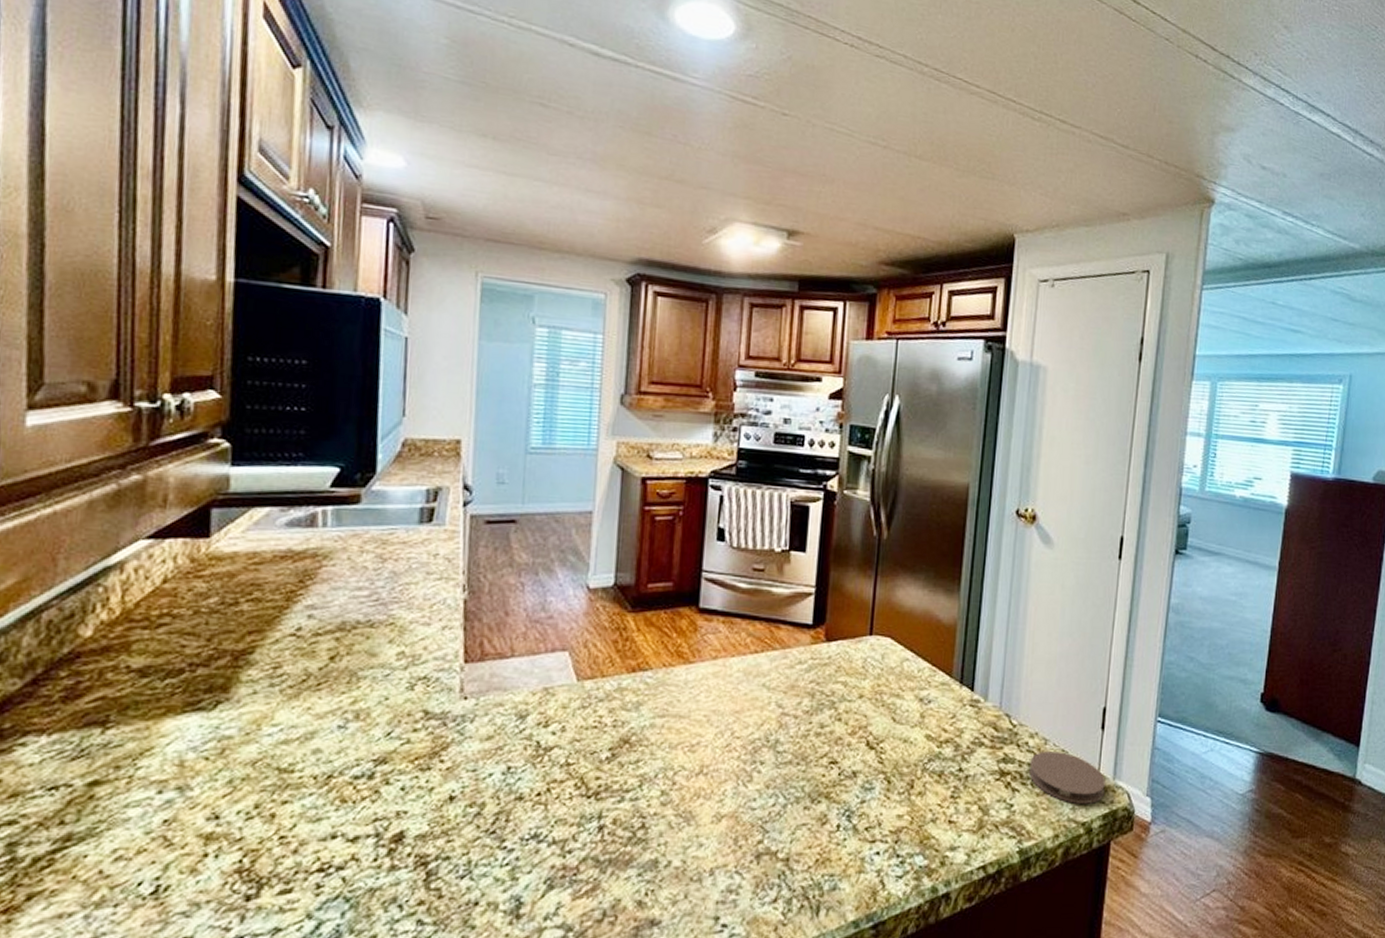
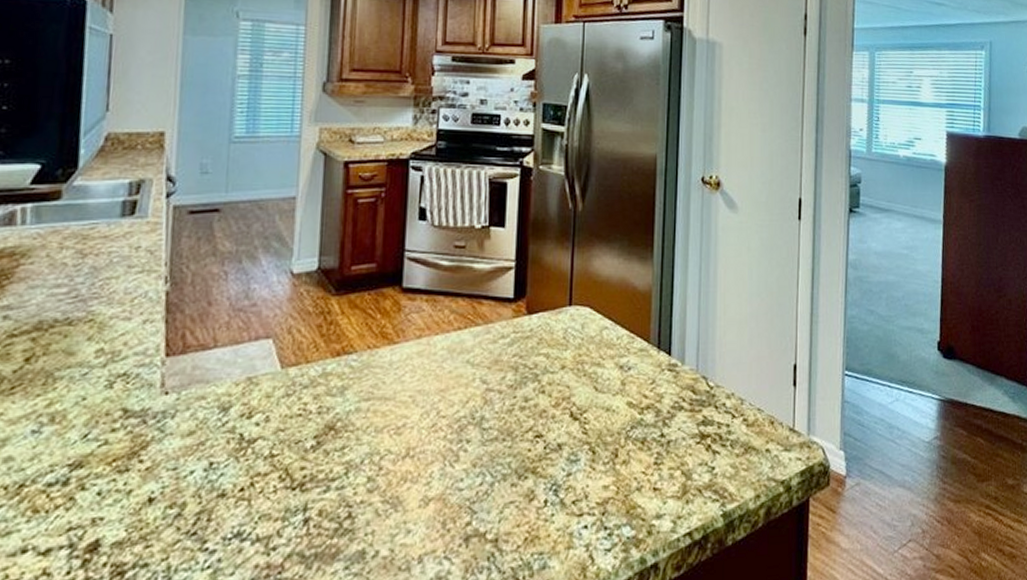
coaster: present [1029,751,1105,804] -> none [728,411,800,462]

